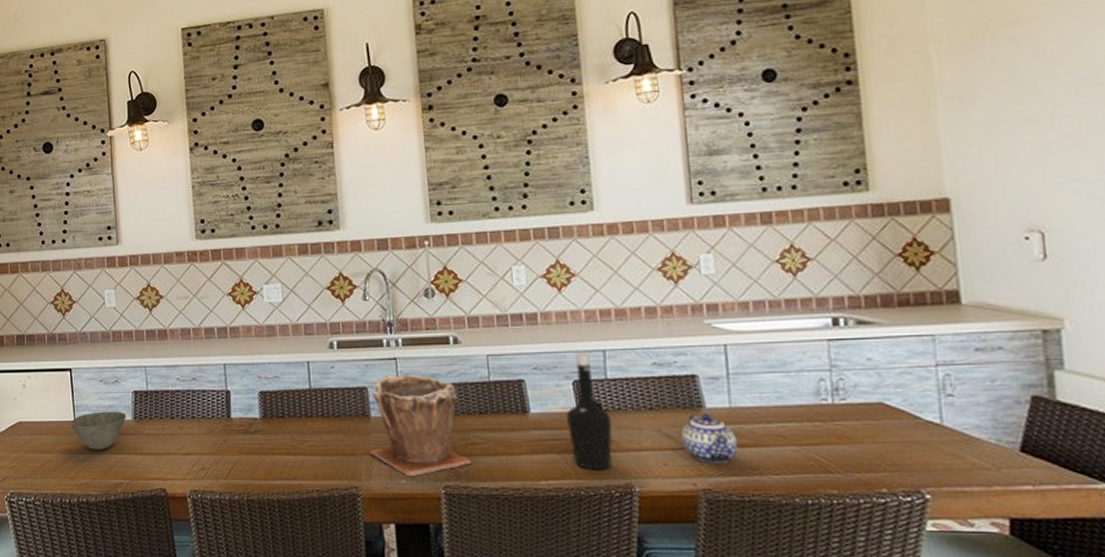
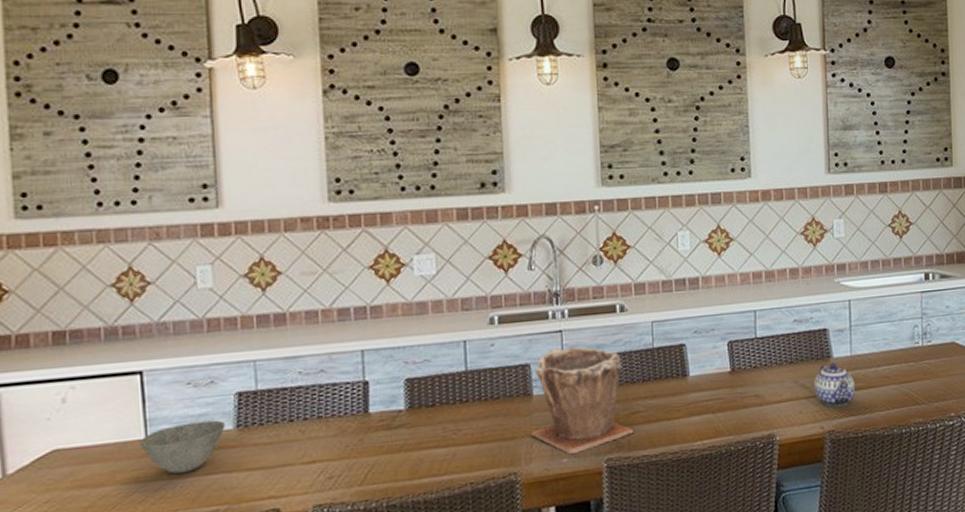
bottle: present [567,352,612,471] -> none [722,314,759,426]

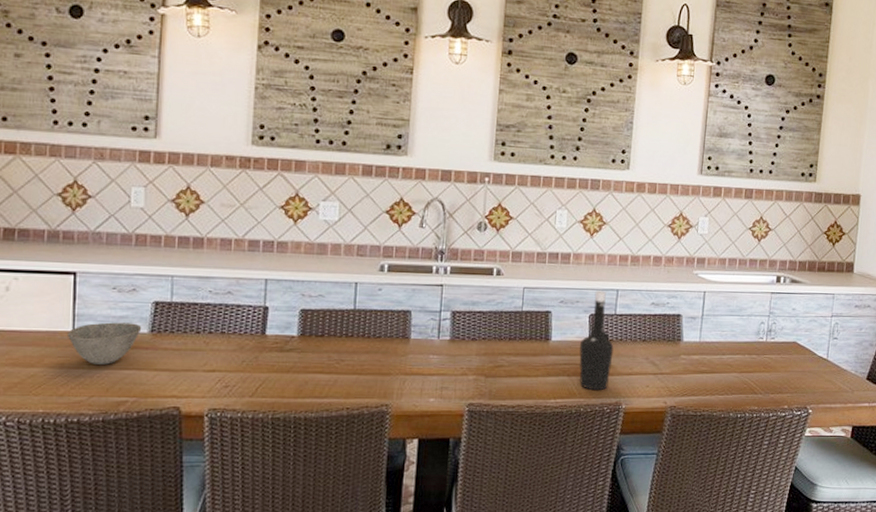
plant pot: present [531,347,634,454] -> none [404,299,496,395]
bottle: none [722,314,759,426] -> present [579,290,614,391]
teapot: present [813,362,855,408] -> none [661,345,700,387]

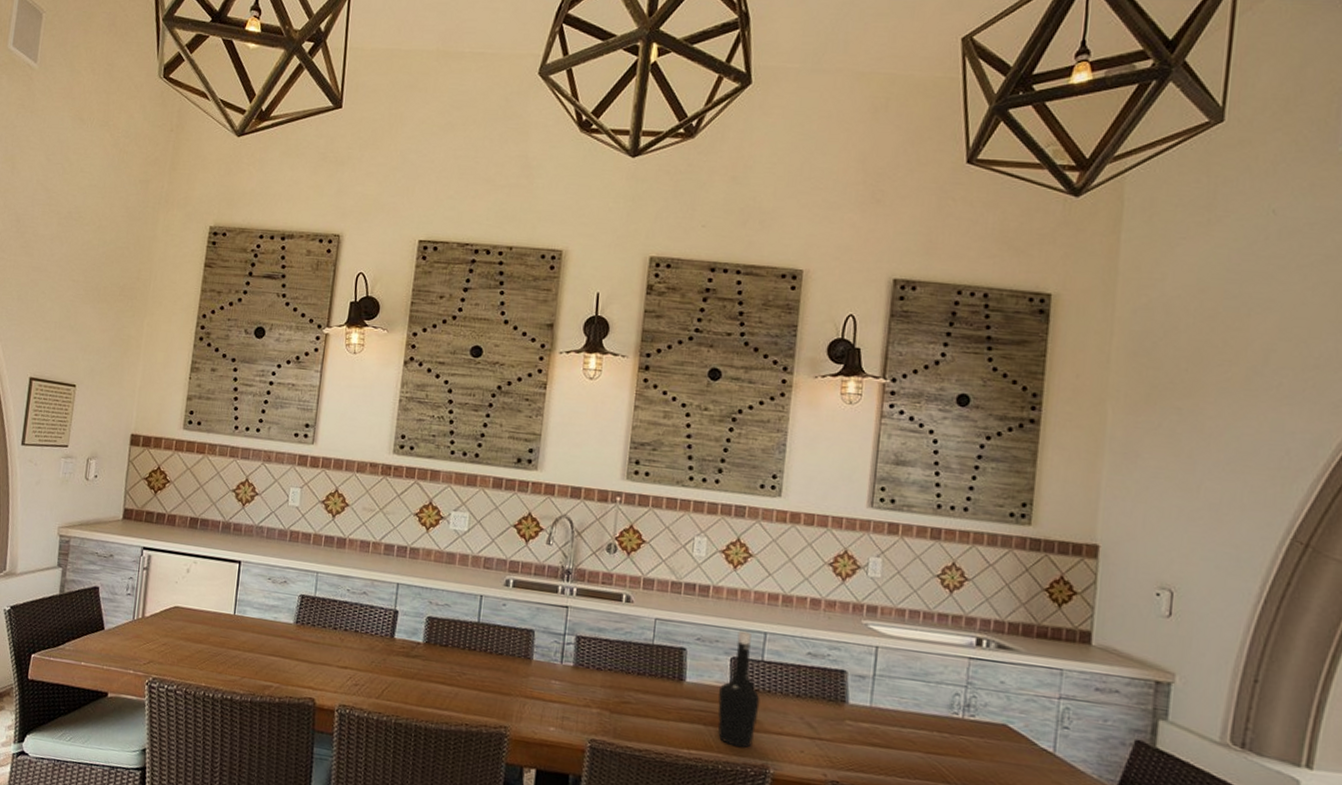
bowl: present [68,322,142,365] -> none [230,609,289,649]

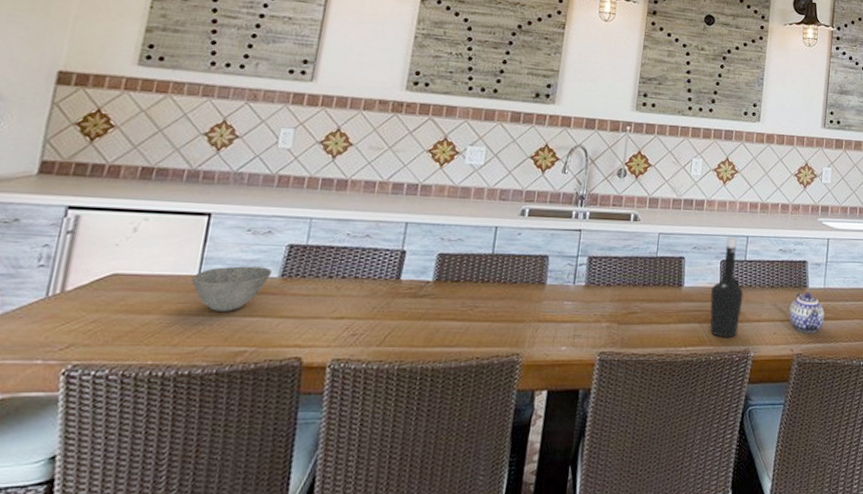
bowl: none [230,609,289,649] -> present [192,266,273,311]
teapot: none [820,708,871,760] -> present [788,292,825,333]

